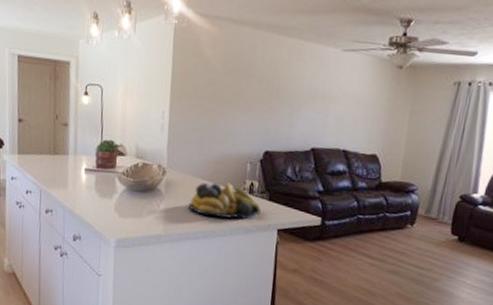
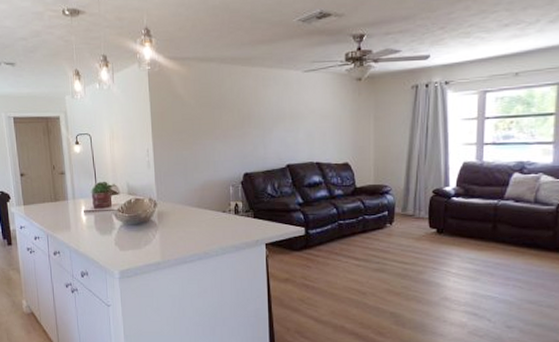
fruit bowl: present [187,183,261,220] -> none [180,207,248,240]

